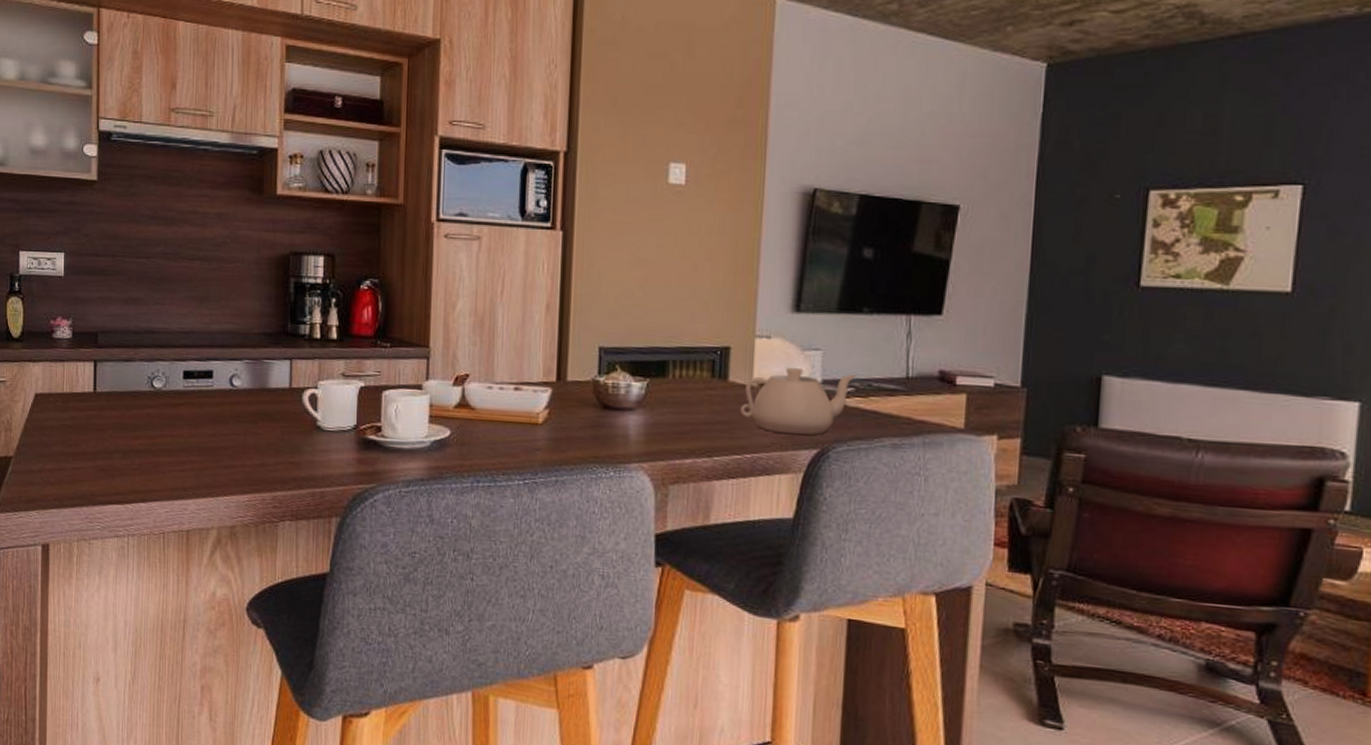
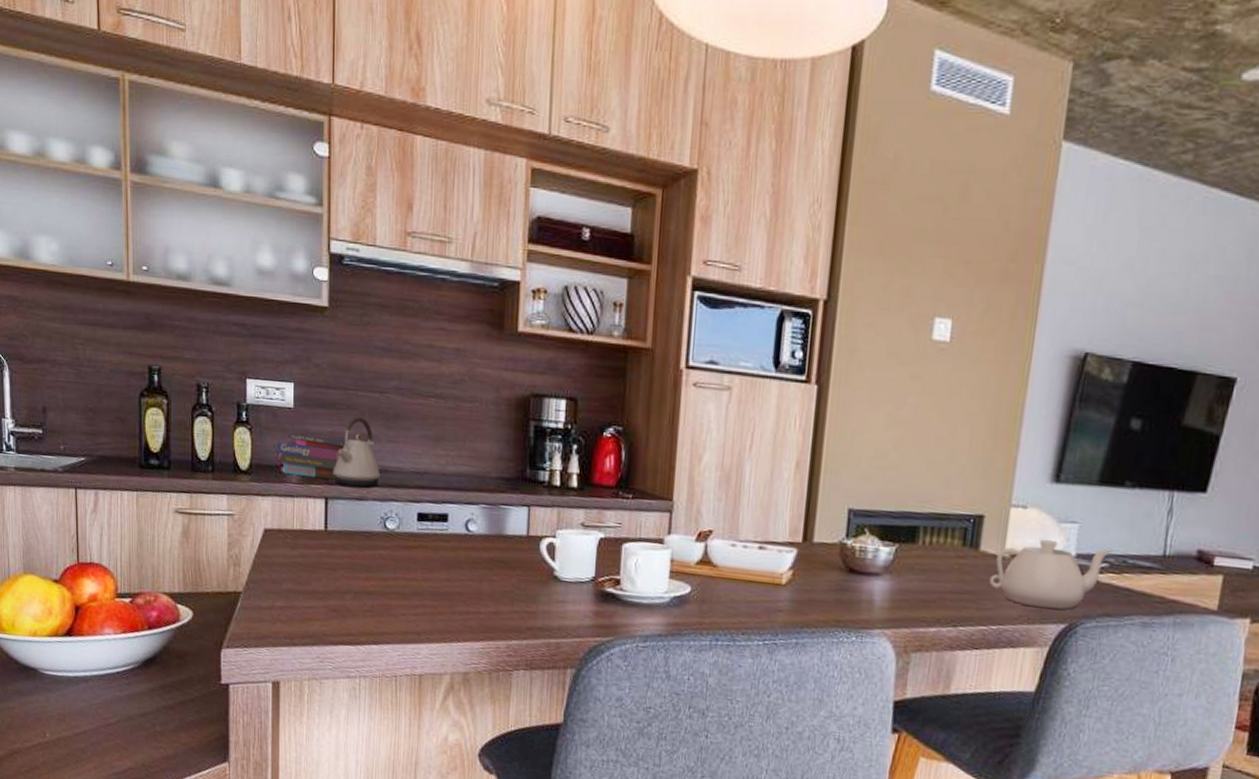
books: none [48,299,141,343] -> present [277,432,374,480]
kettle: none [101,282,147,351] -> present [333,417,380,489]

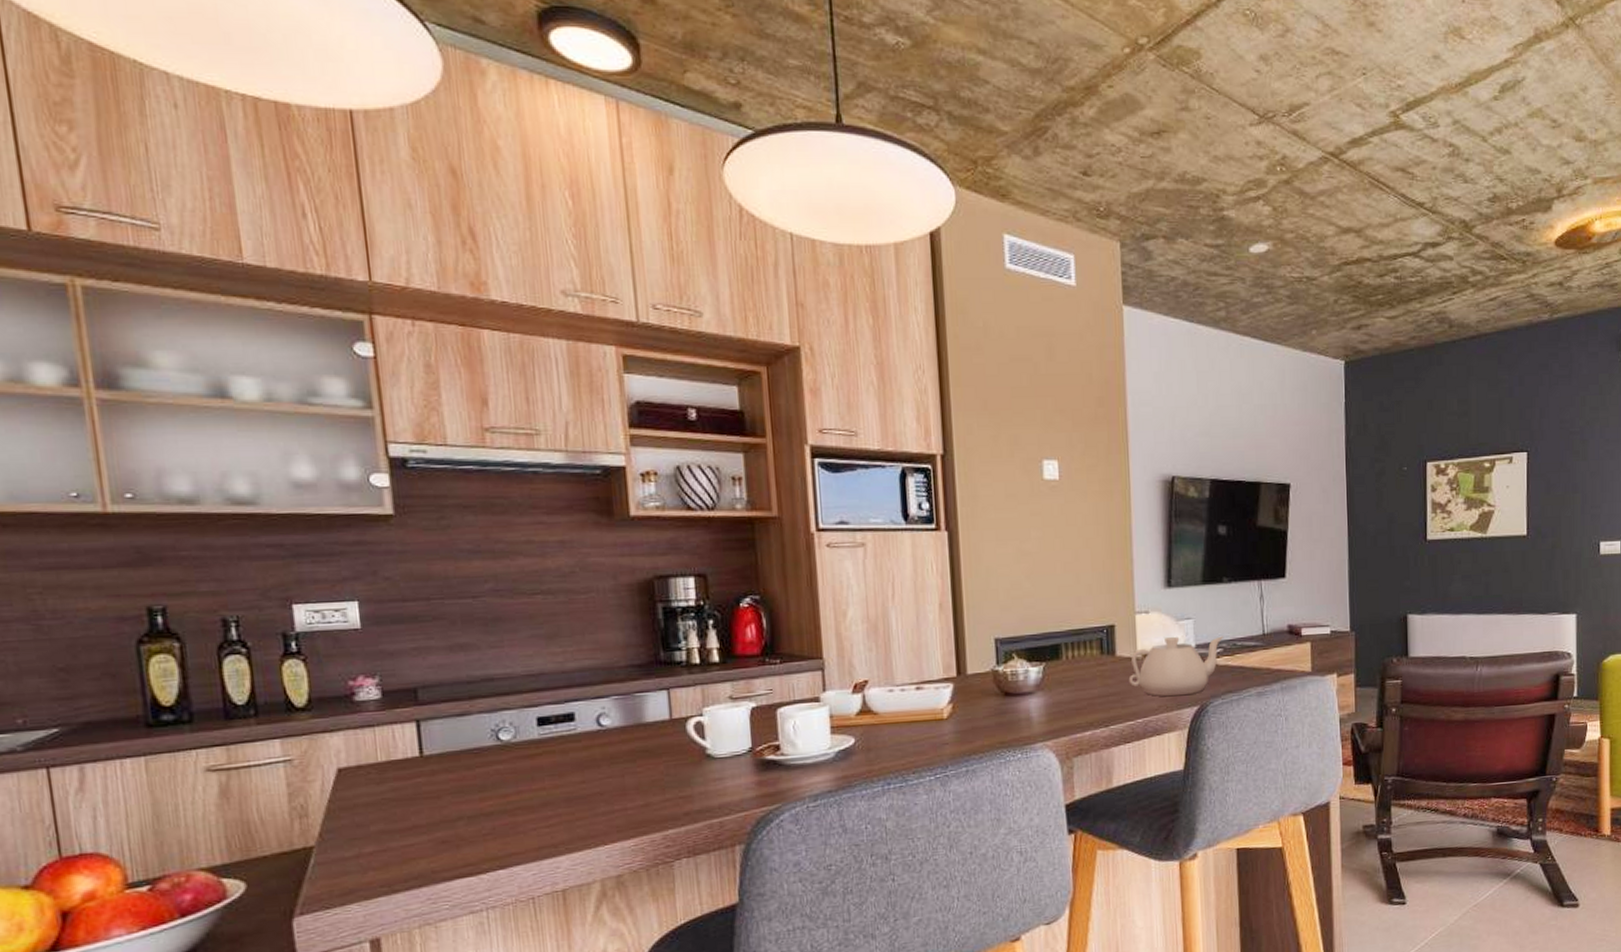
books: present [277,432,374,480] -> none [343,649,473,704]
kettle: present [333,417,380,489] -> none [422,627,485,705]

